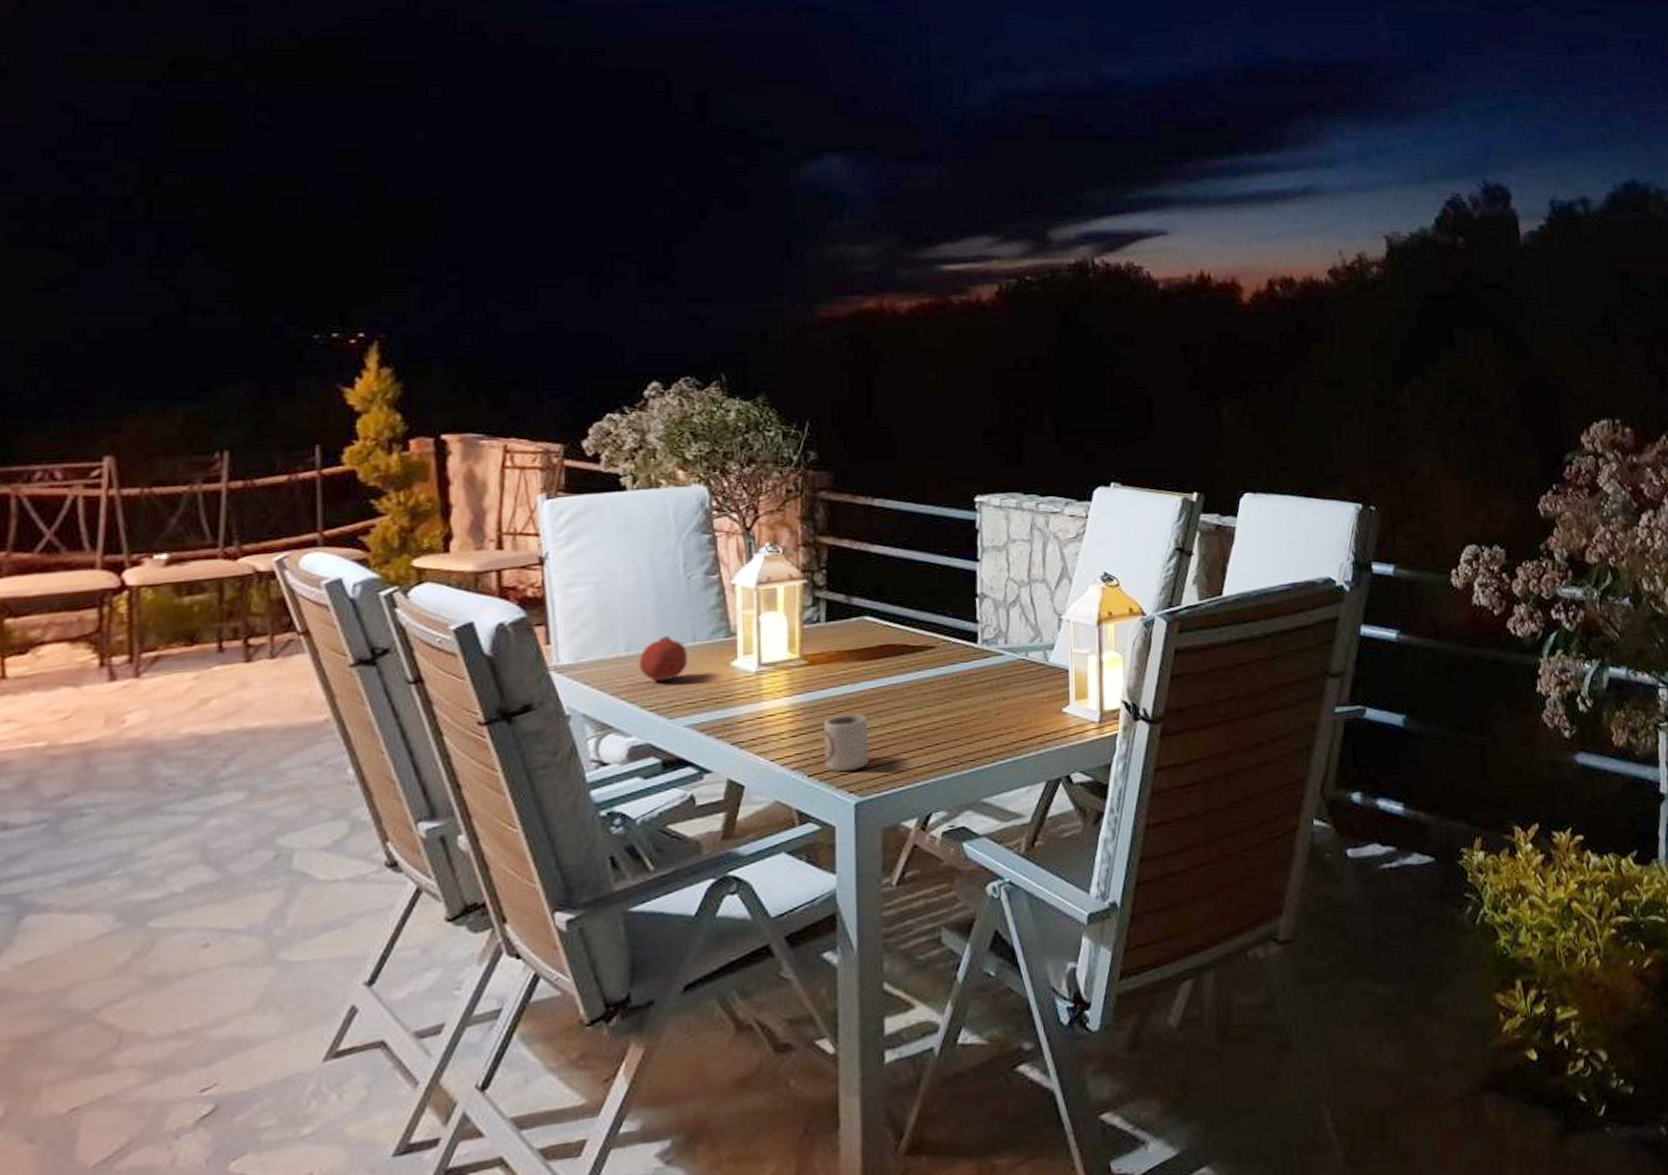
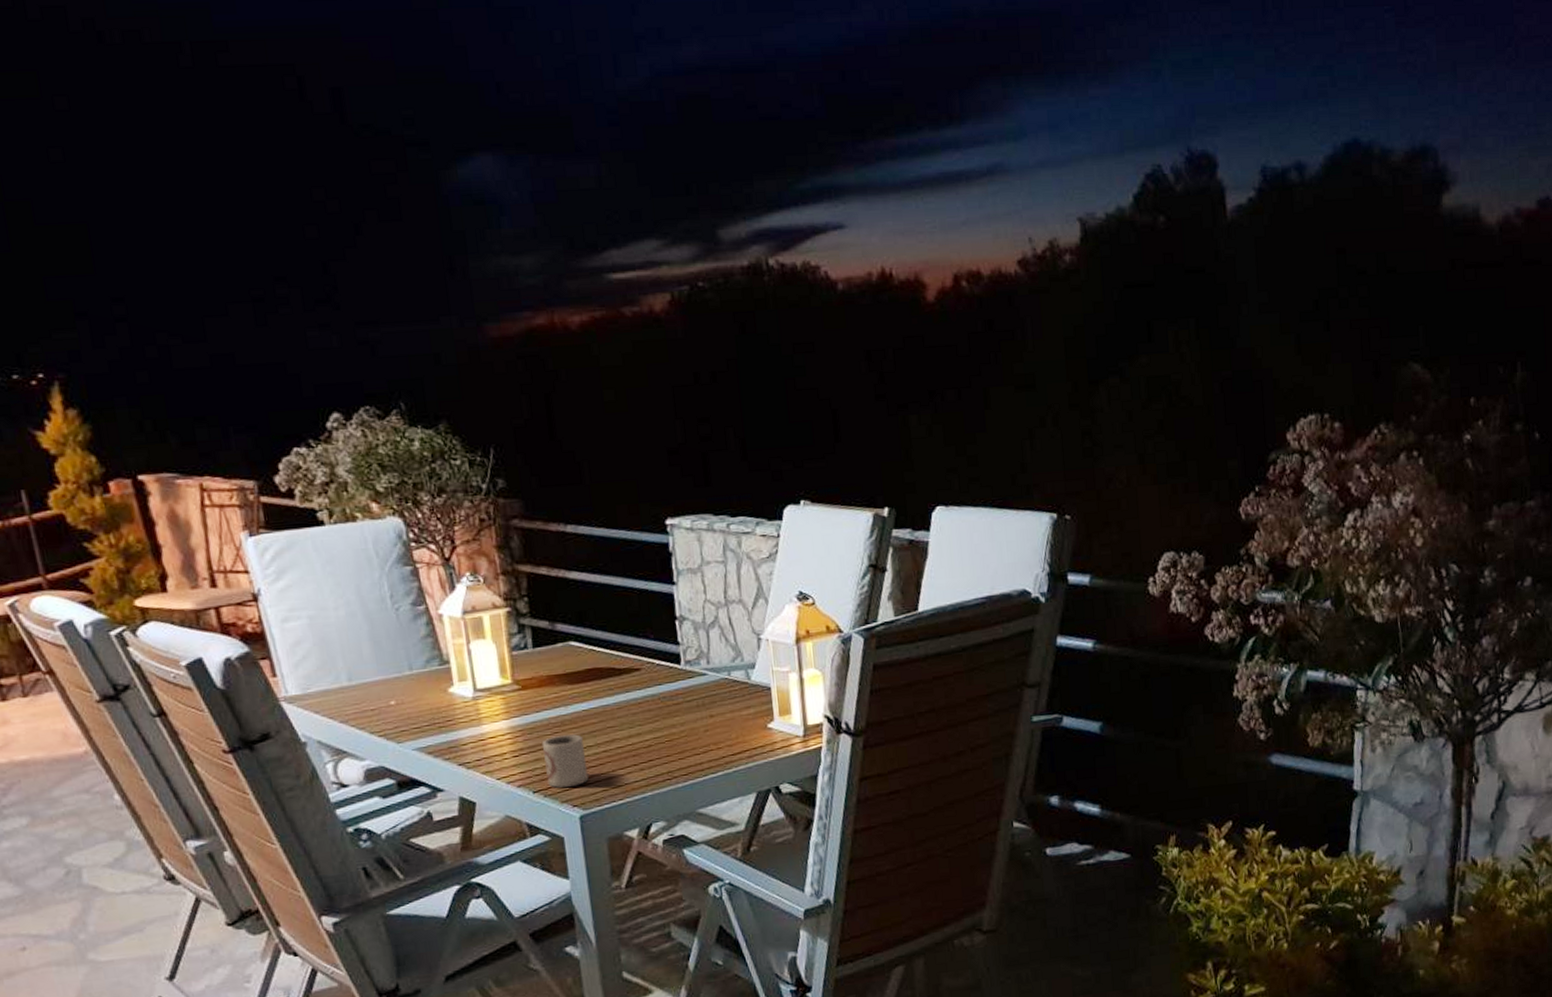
fruit: present [639,636,687,682] -> none [361,666,407,709]

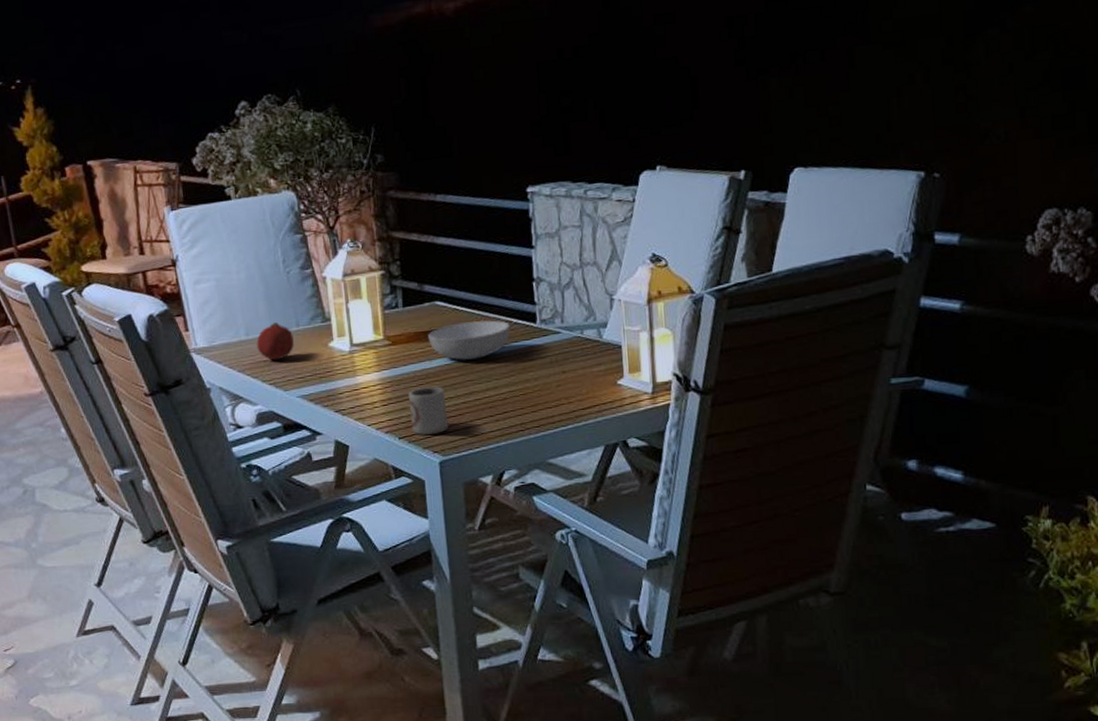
fruit: none [361,666,407,709] -> present [256,322,294,361]
serving bowl: none [562,661,653,706] -> present [428,320,511,361]

